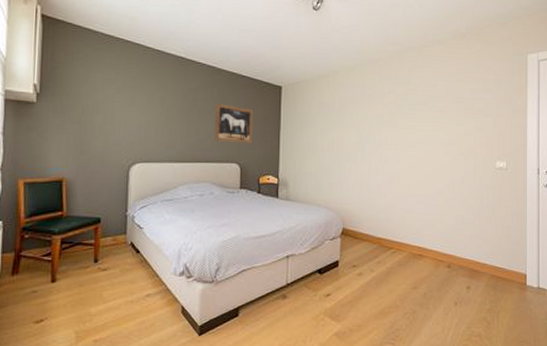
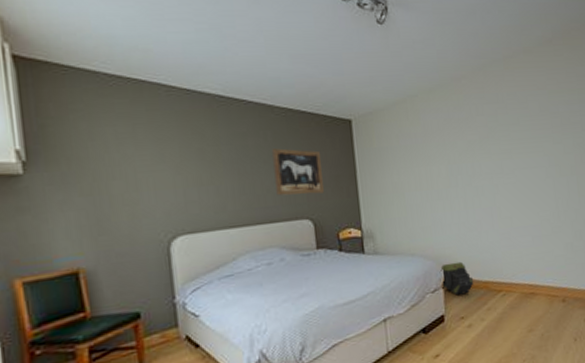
backpack: none [339,217,369,246] -> present [440,261,474,296]

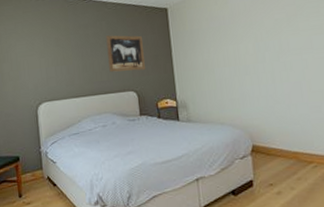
backpack: present [440,261,474,296] -> none [248,132,283,163]

